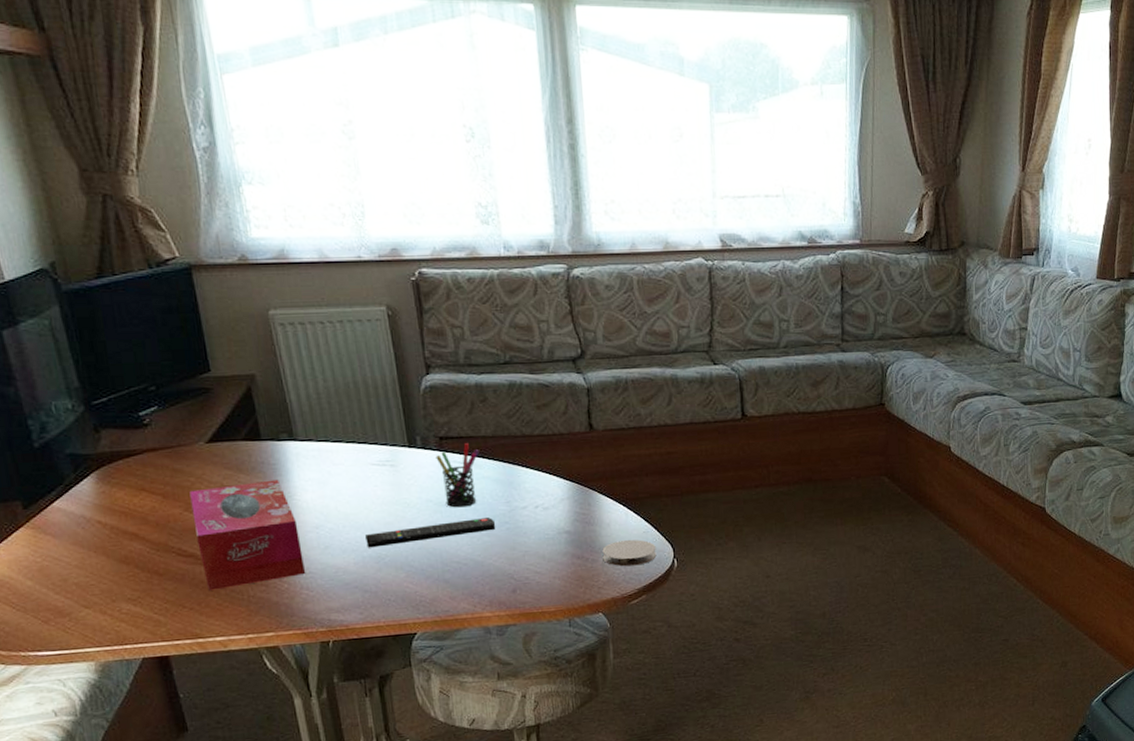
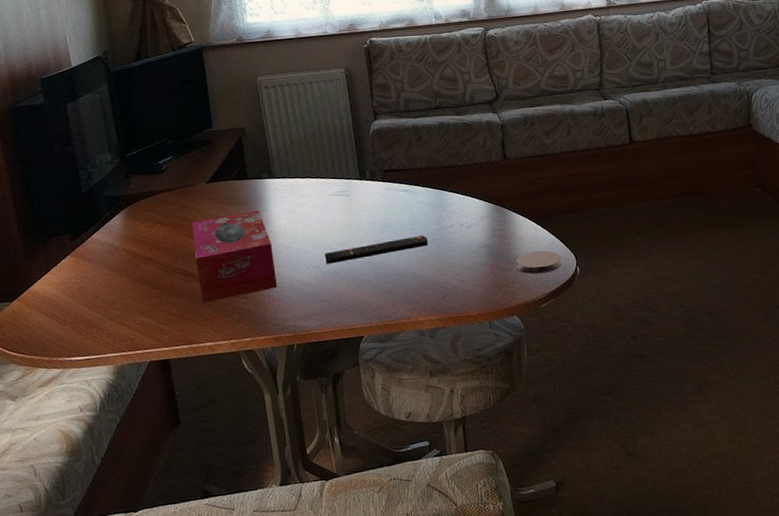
pen holder: present [436,443,479,508] -> none [381,174,415,228]

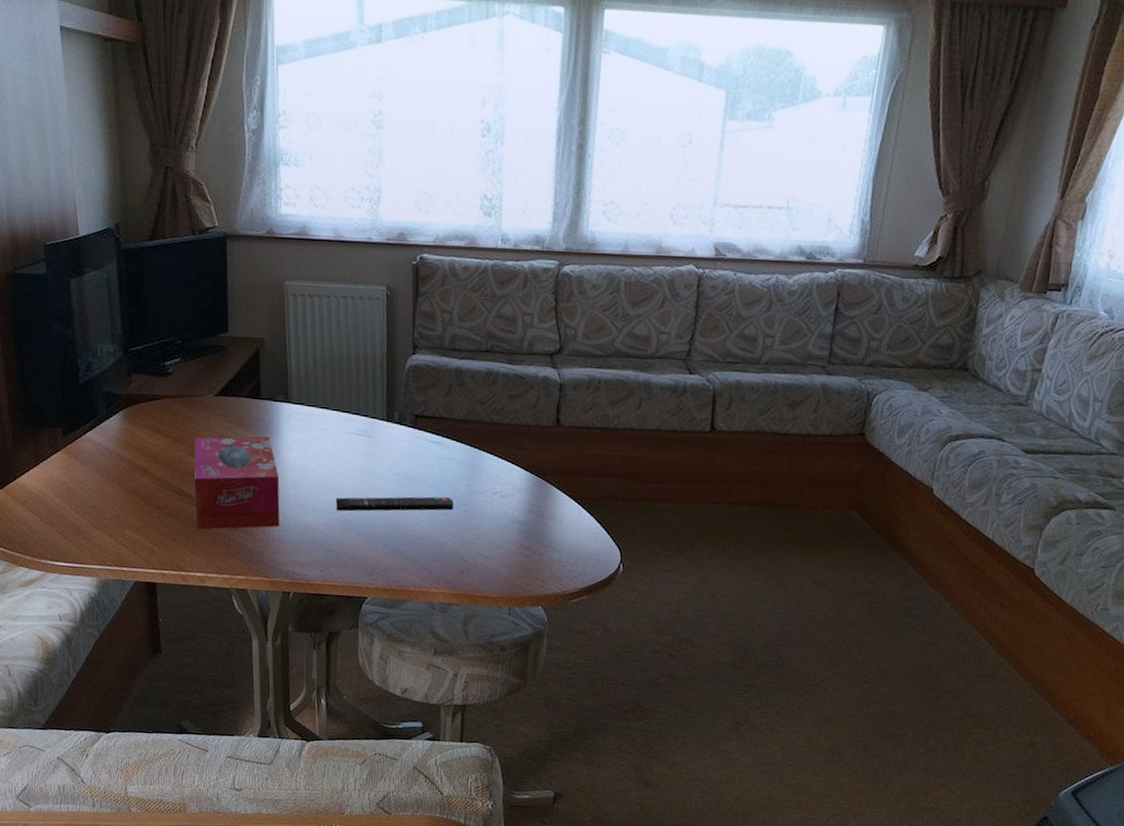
coaster: present [516,250,562,274] -> none [550,537,604,565]

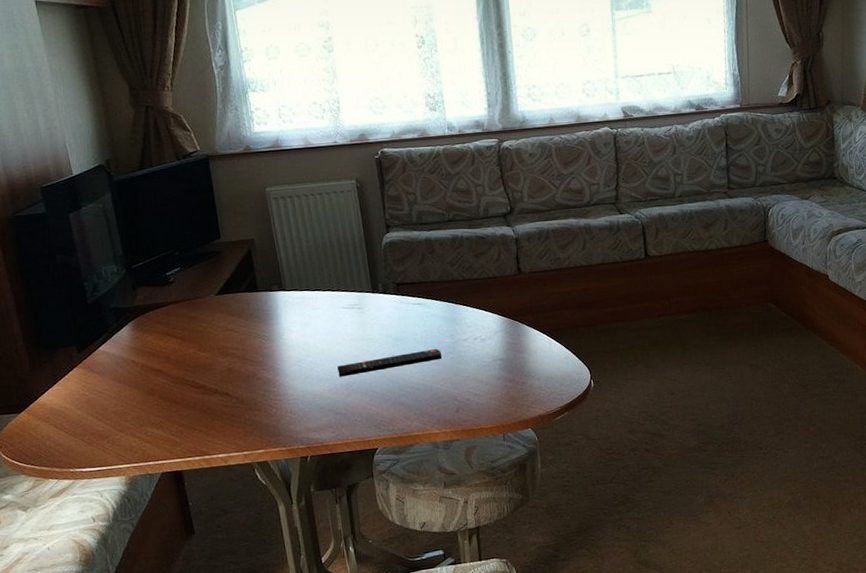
tissue box: present [194,436,280,530] -> none [202,323,290,416]

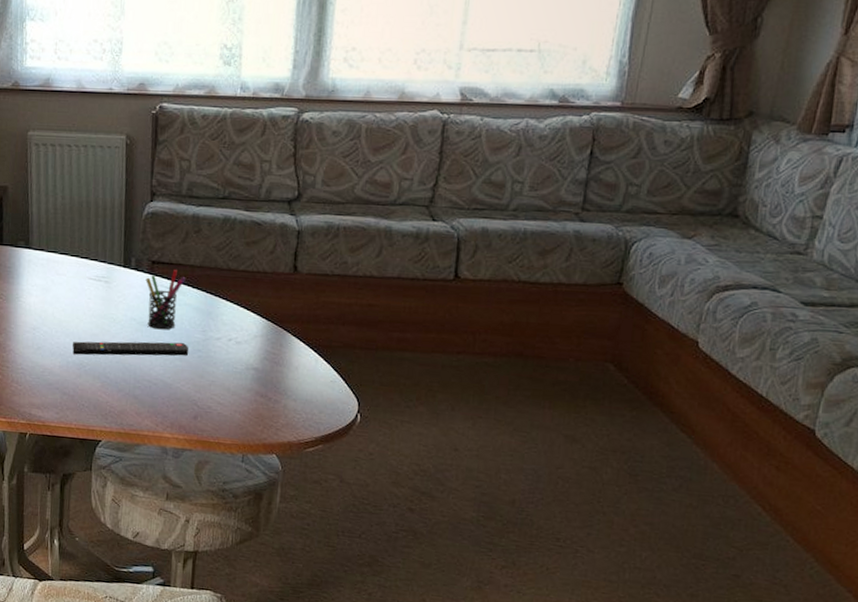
pen holder: none [394,288,429,342] -> present [146,270,186,330]

